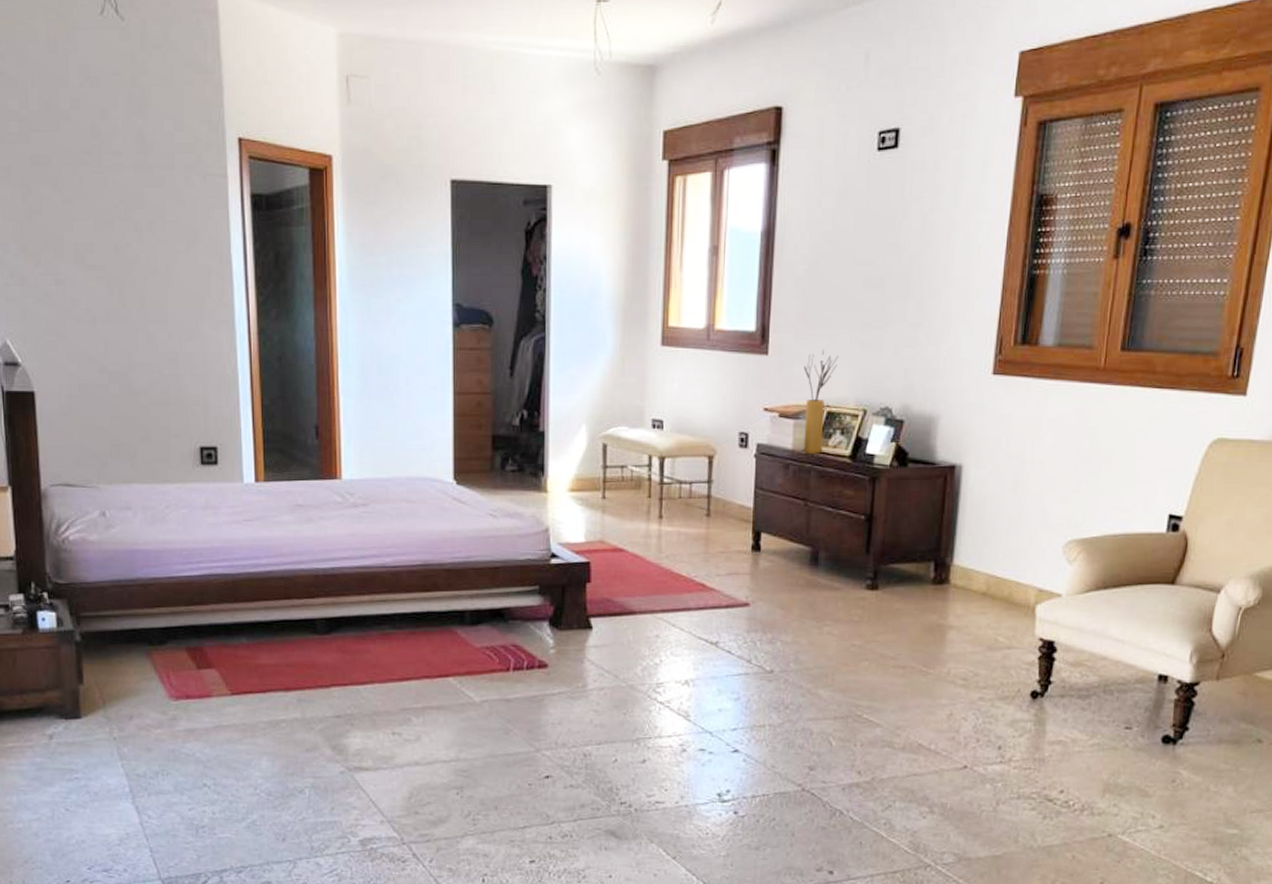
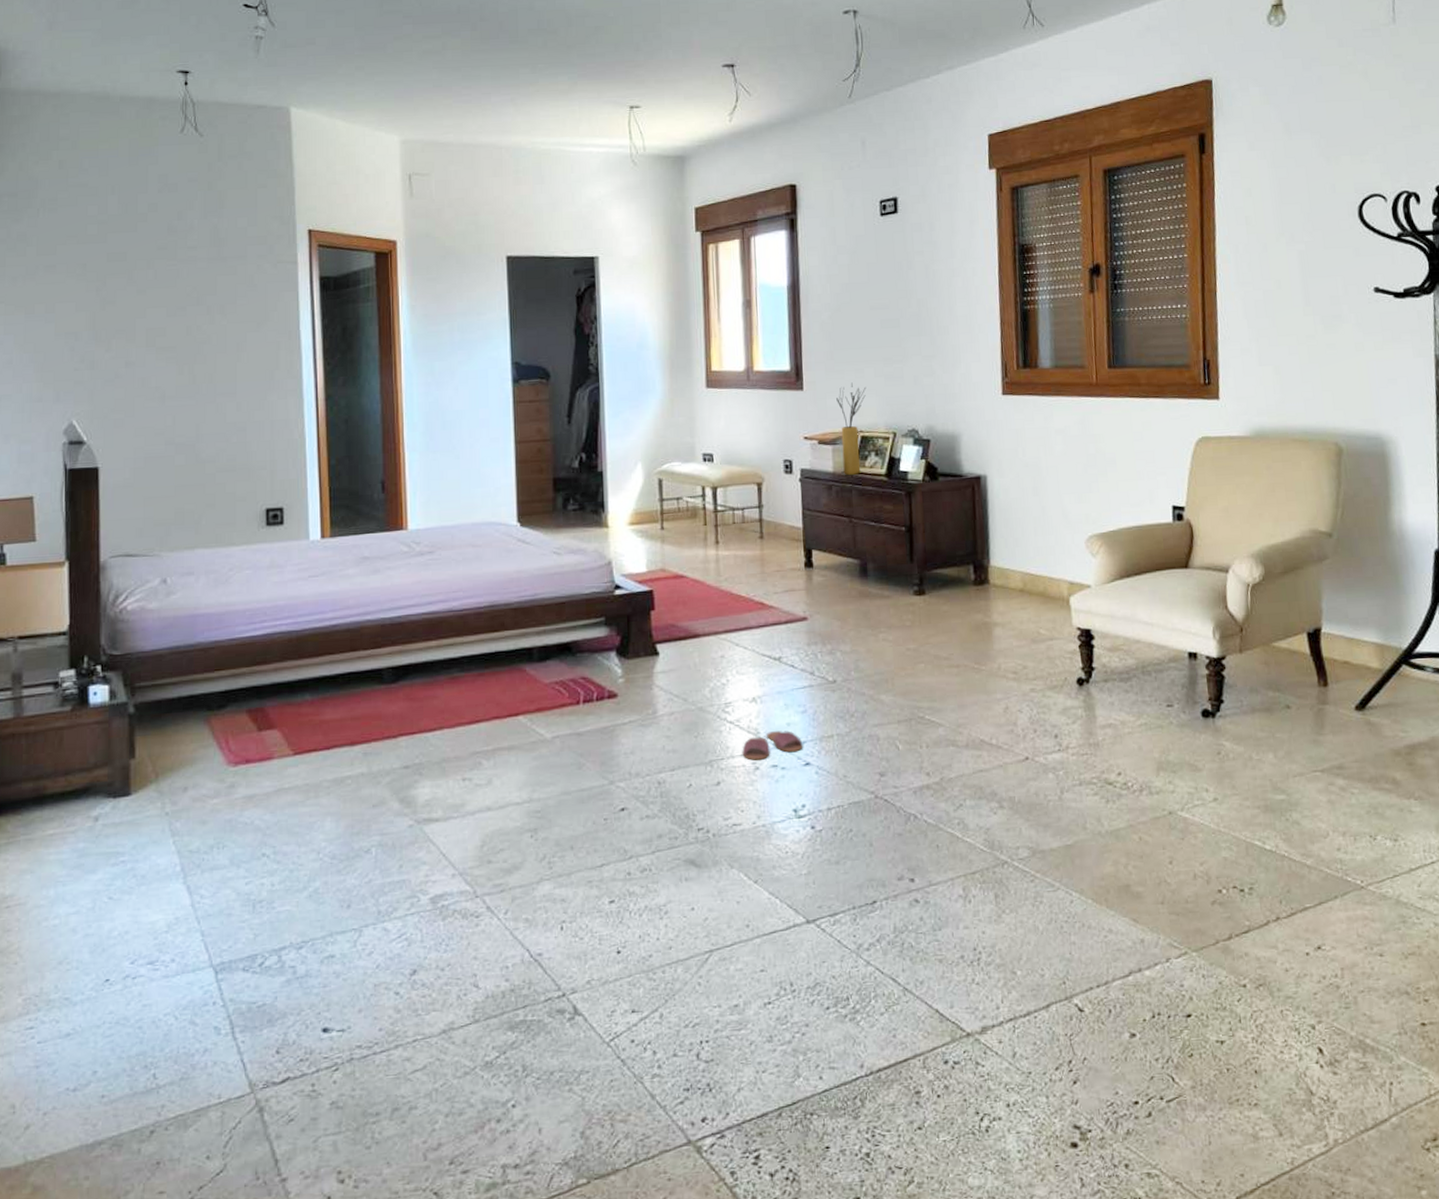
slippers: none [670,716,733,743] -> present [742,730,803,760]

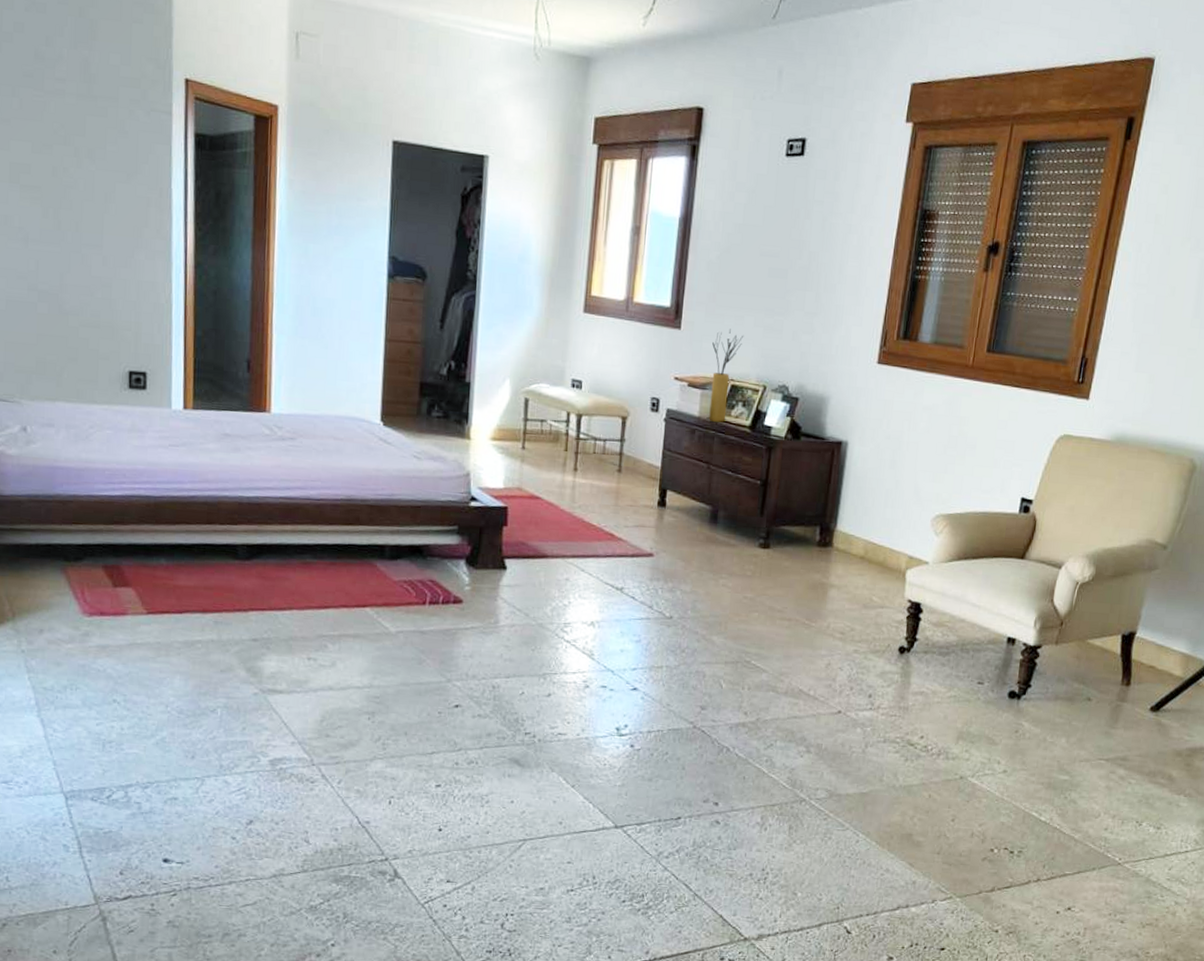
slippers: present [742,730,803,760] -> none [575,655,633,680]

